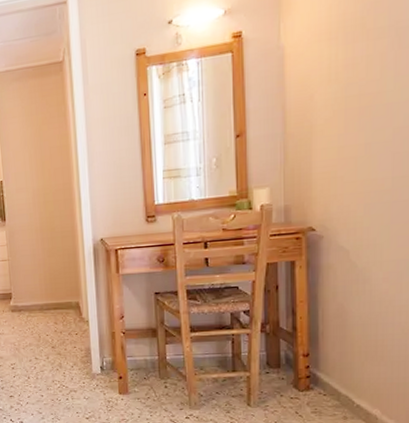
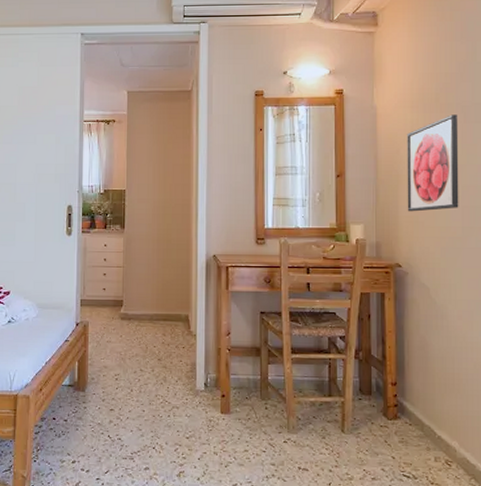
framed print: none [322,40,391,167] -> present [407,114,459,212]

